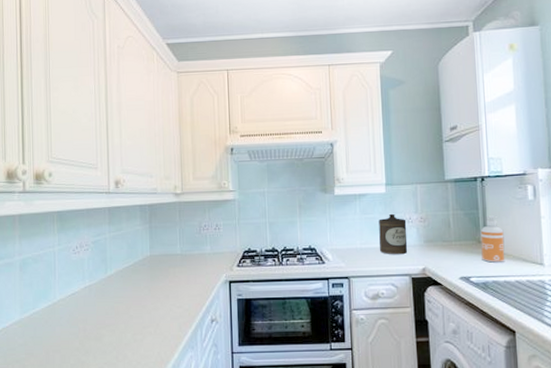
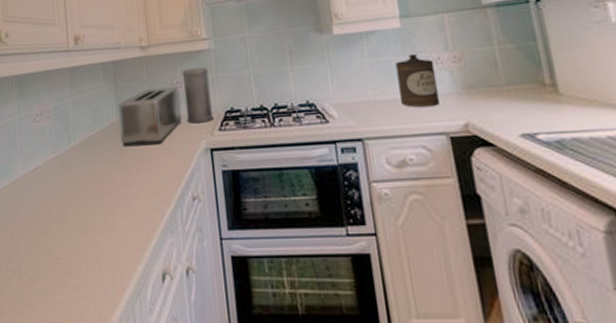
toaster: none [151,229,207,277] -> present [117,86,182,146]
canister: none [209,214,233,260] -> present [182,67,213,124]
soap dispenser: present [480,215,505,263] -> none [543,47,588,113]

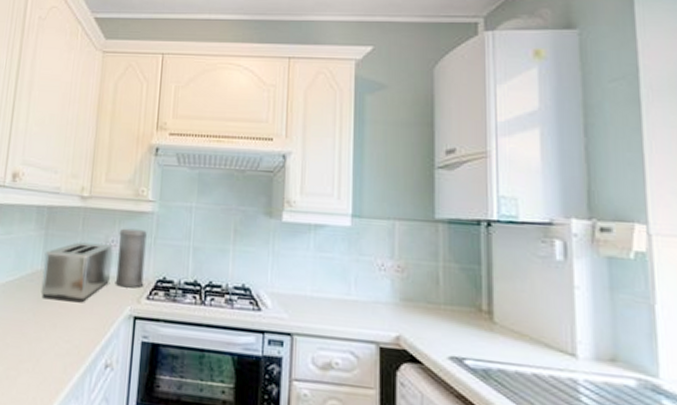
canister: present [395,53,441,108] -> none [338,255,377,313]

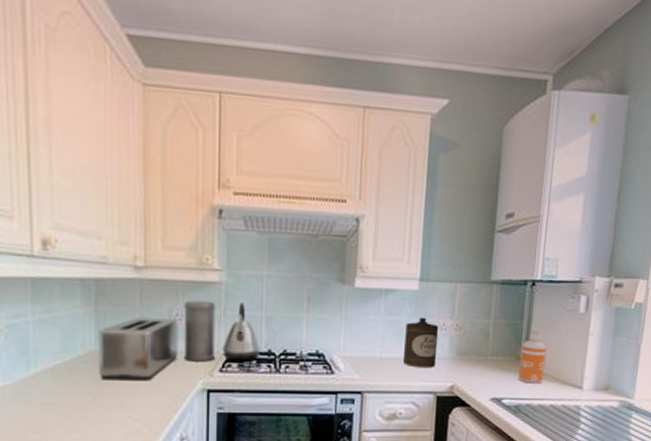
kettle: none [151,232,187,292] -> present [222,302,261,363]
canister: none [338,255,377,313] -> present [403,317,439,368]
soap dispenser: none [482,275,518,344] -> present [518,328,547,383]

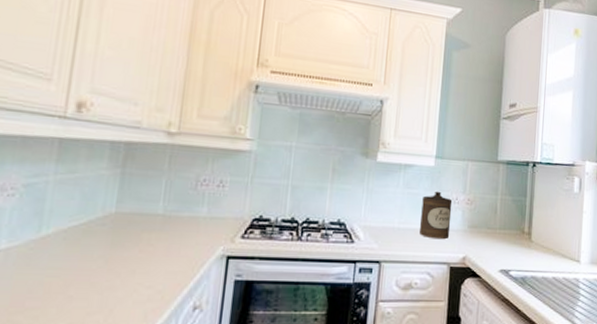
toaster: present [98,317,179,381] -> none [115,181,205,246]
canister: present [184,300,215,362] -> none [206,166,243,228]
kettle: present [222,302,261,363] -> none [246,170,284,230]
soap dispenser: present [518,328,547,383] -> none [523,205,548,256]

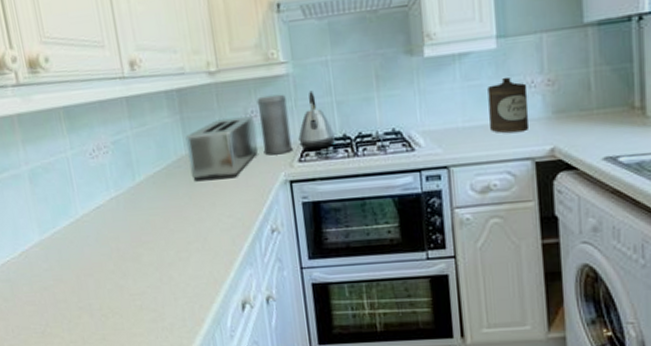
toaster: none [115,181,205,246] -> present [185,116,259,181]
canister: none [206,166,243,228] -> present [257,94,292,156]
kettle: none [246,170,284,230] -> present [298,90,336,151]

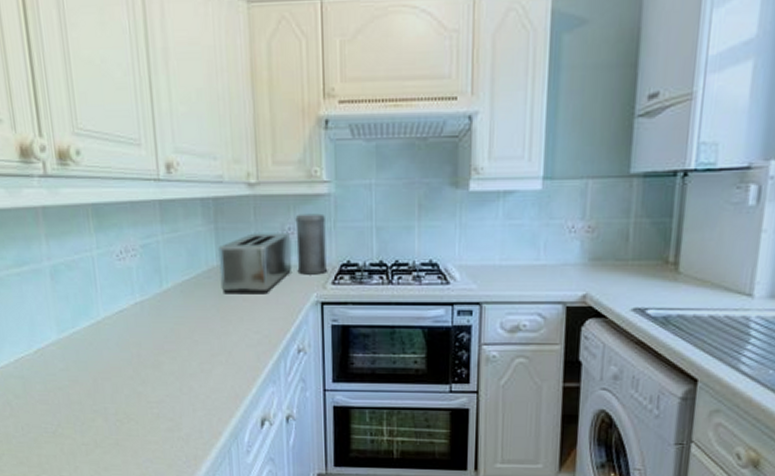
kettle: present [298,90,336,151] -> none [334,213,372,275]
canister: present [488,77,530,134] -> none [526,219,568,276]

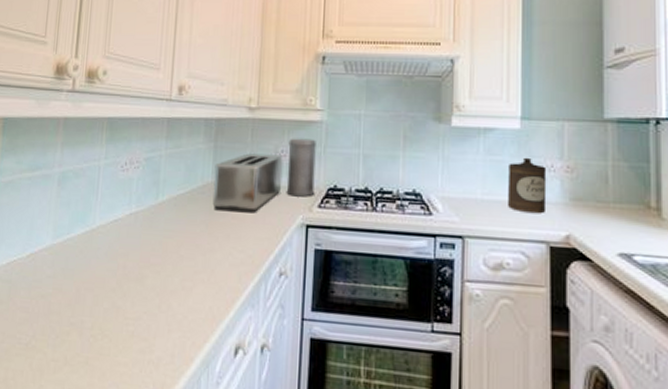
canister: none [526,219,568,276] -> present [508,157,547,214]

